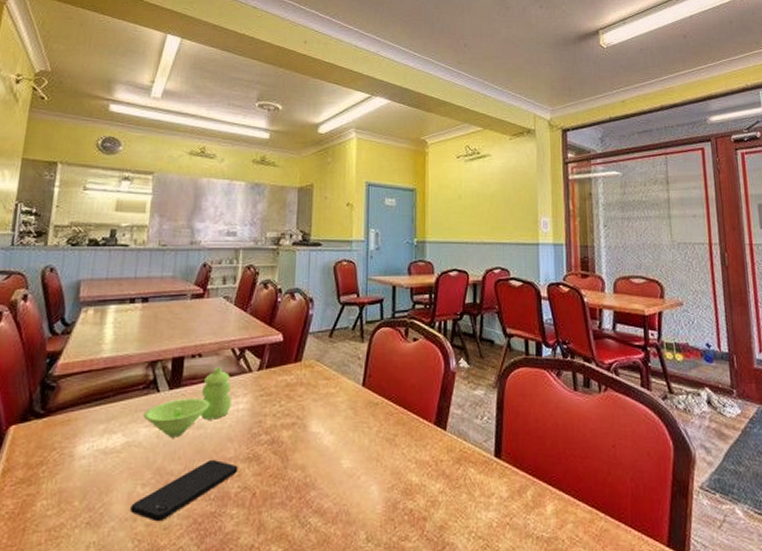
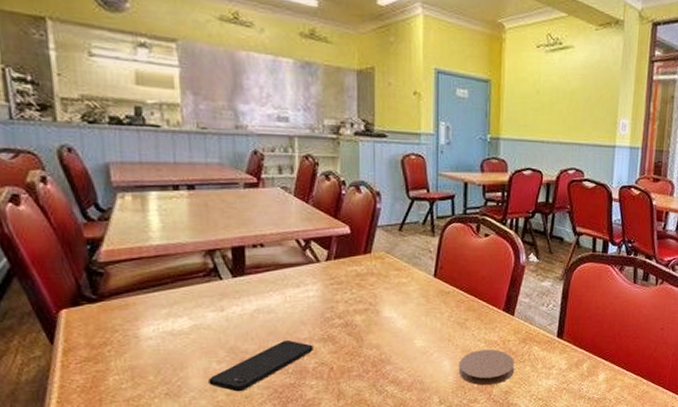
condiment set: present [143,368,232,438] -> none [208,258,301,321]
coaster: none [388,472,450,518] -> present [459,350,515,386]

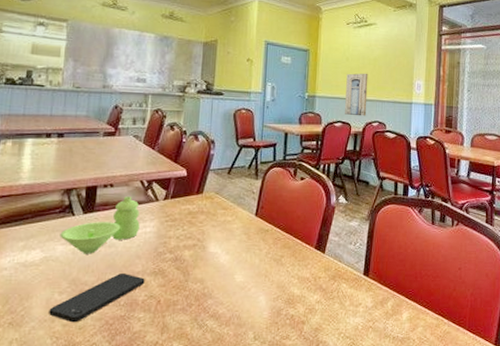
condiment set: none [208,258,301,321] -> present [60,196,140,254]
coaster: present [459,350,515,386] -> none [274,286,325,322]
wall art: none [535,109,563,163] -> present [345,73,368,117]

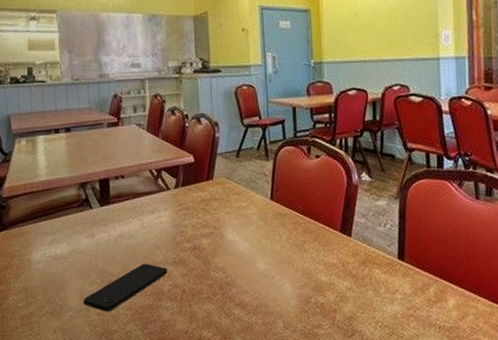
condiment set: present [60,196,140,254] -> none [82,187,155,246]
wall art: present [345,73,368,117] -> none [356,28,385,81]

